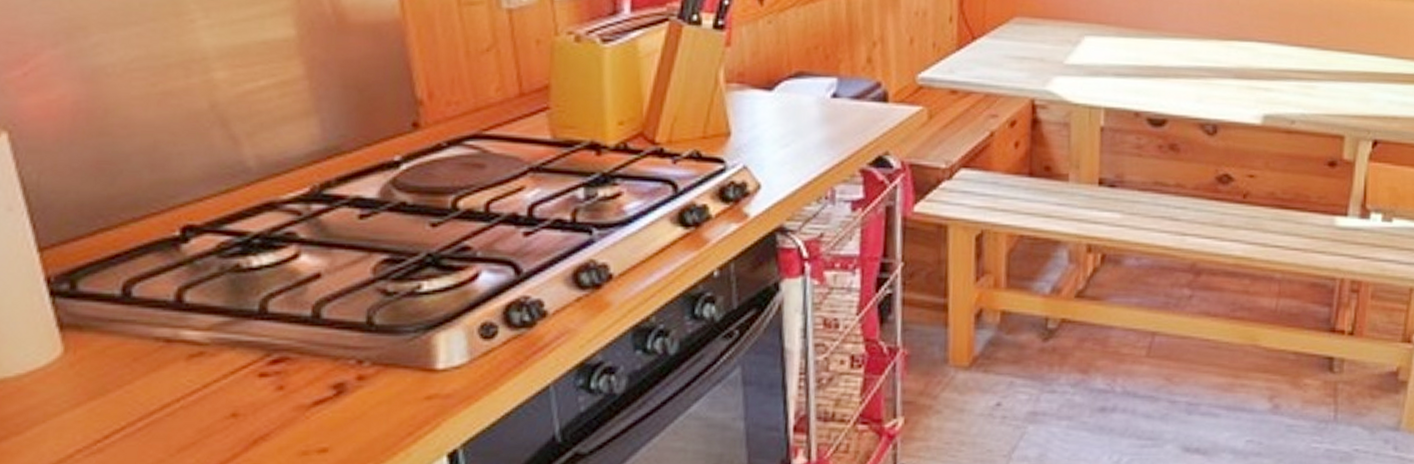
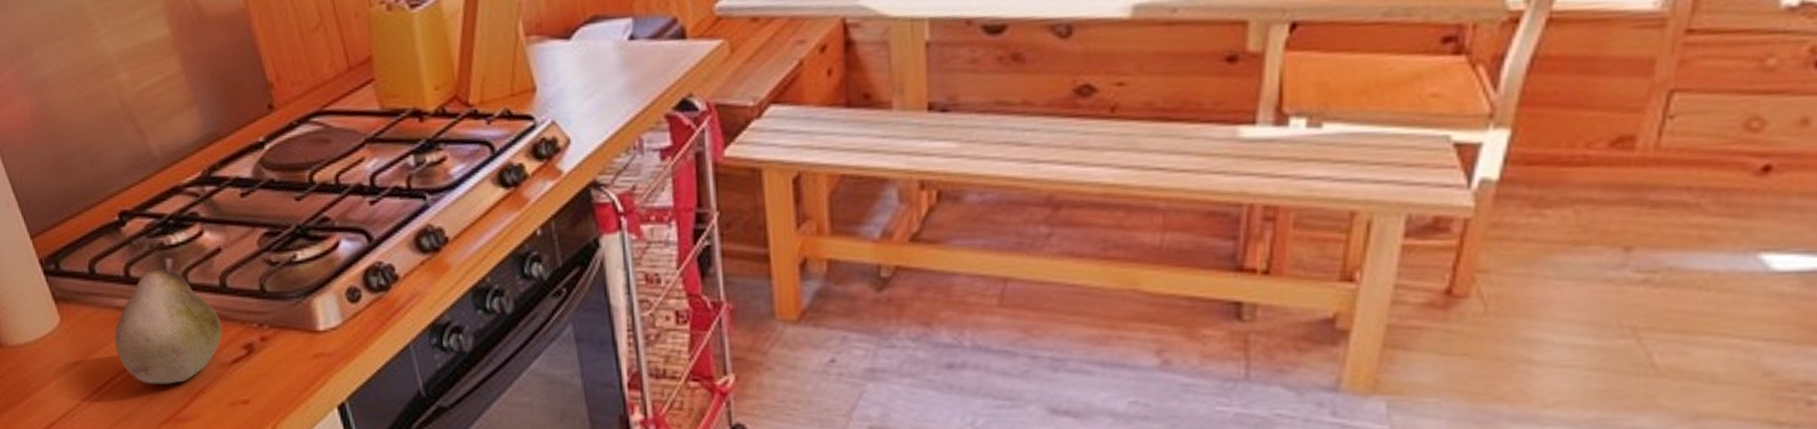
fruit: none [142,282,306,431] -> present [114,257,223,384]

